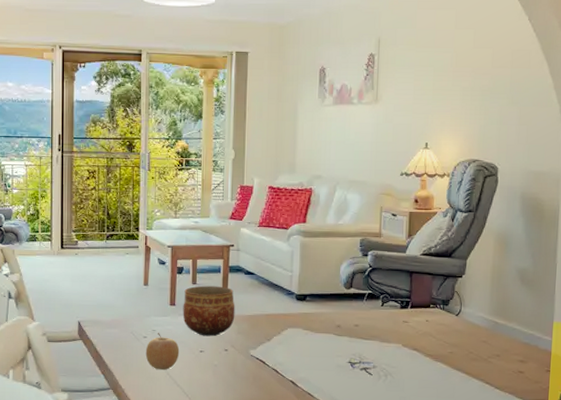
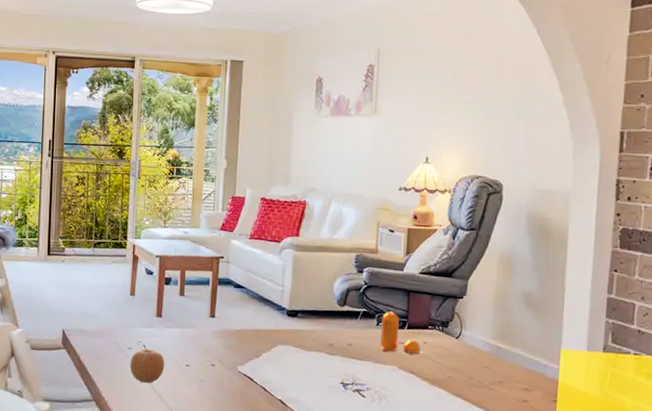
bowl: present [183,285,235,337] -> none [169,297,224,351]
pepper shaker: none [384,292,424,332] -> present [379,311,421,354]

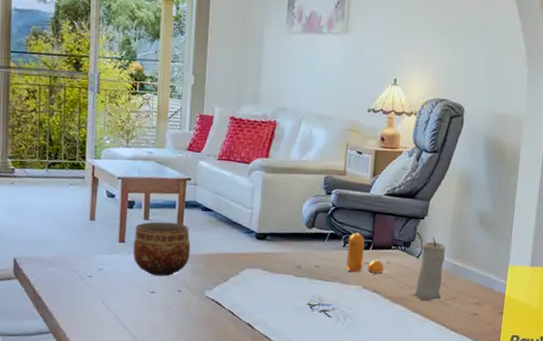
fruit: present [130,344,165,383] -> none [90,271,129,312]
bowl: none [169,297,224,351] -> present [133,221,191,277]
candle: none [453,317,488,385] -> present [412,237,445,301]

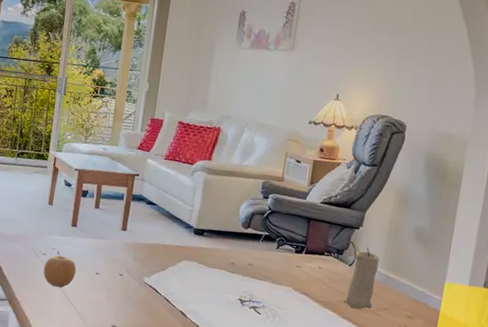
fruit: none [90,271,129,312] -> present [43,251,77,288]
bowl: present [133,221,191,277] -> none [83,210,135,261]
pepper shaker: present [345,233,384,273] -> none [278,236,316,277]

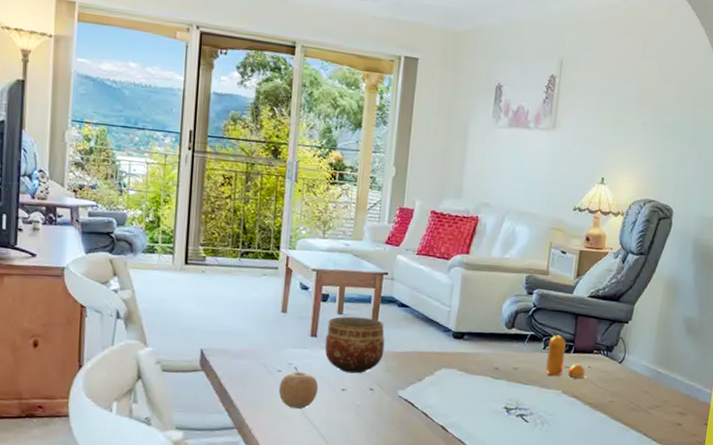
bowl: none [83,210,135,261] -> present [324,316,385,374]
pepper shaker: none [278,236,316,277] -> present [545,335,585,378]
candle: present [343,247,379,309] -> none [614,342,650,409]

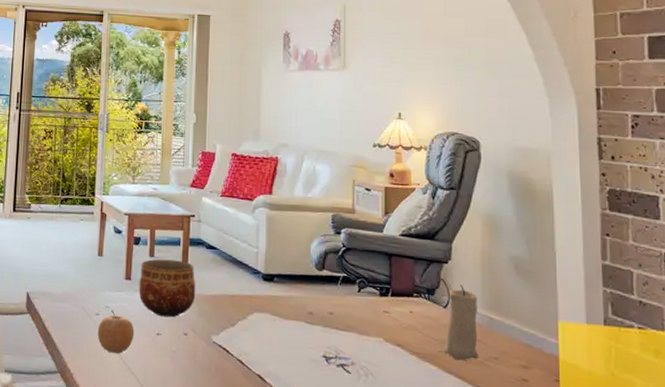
pepper shaker: present [545,335,585,378] -> none [362,276,407,324]
candle: none [614,342,650,409] -> present [444,284,479,361]

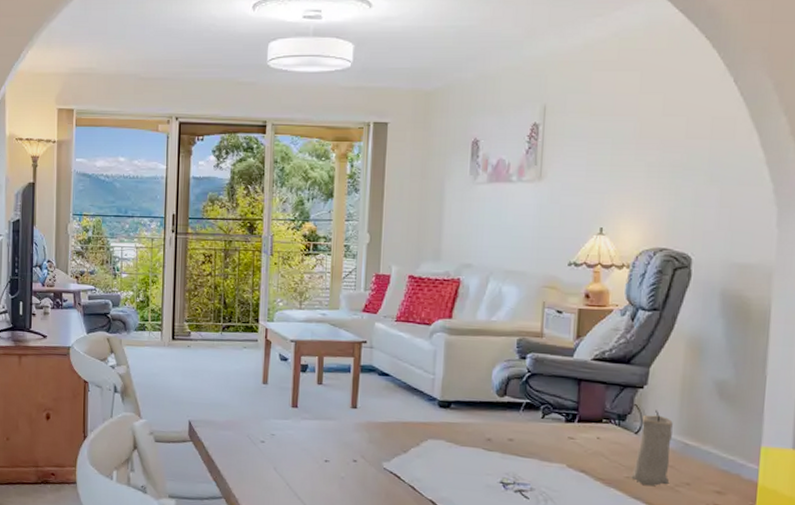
fruit: present [97,309,135,354] -> none [262,437,302,480]
bowl: present [139,259,196,318] -> none [306,386,367,445]

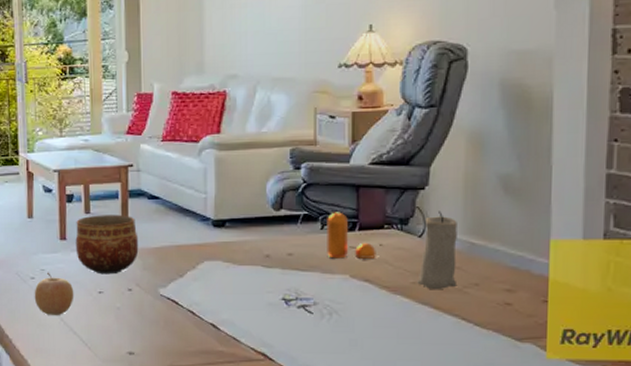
fruit: none [262,437,302,480] -> present [34,272,74,315]
bowl: none [306,386,367,445] -> present [75,214,139,275]
pepper shaker: none [545,402,594,451] -> present [325,212,376,259]

